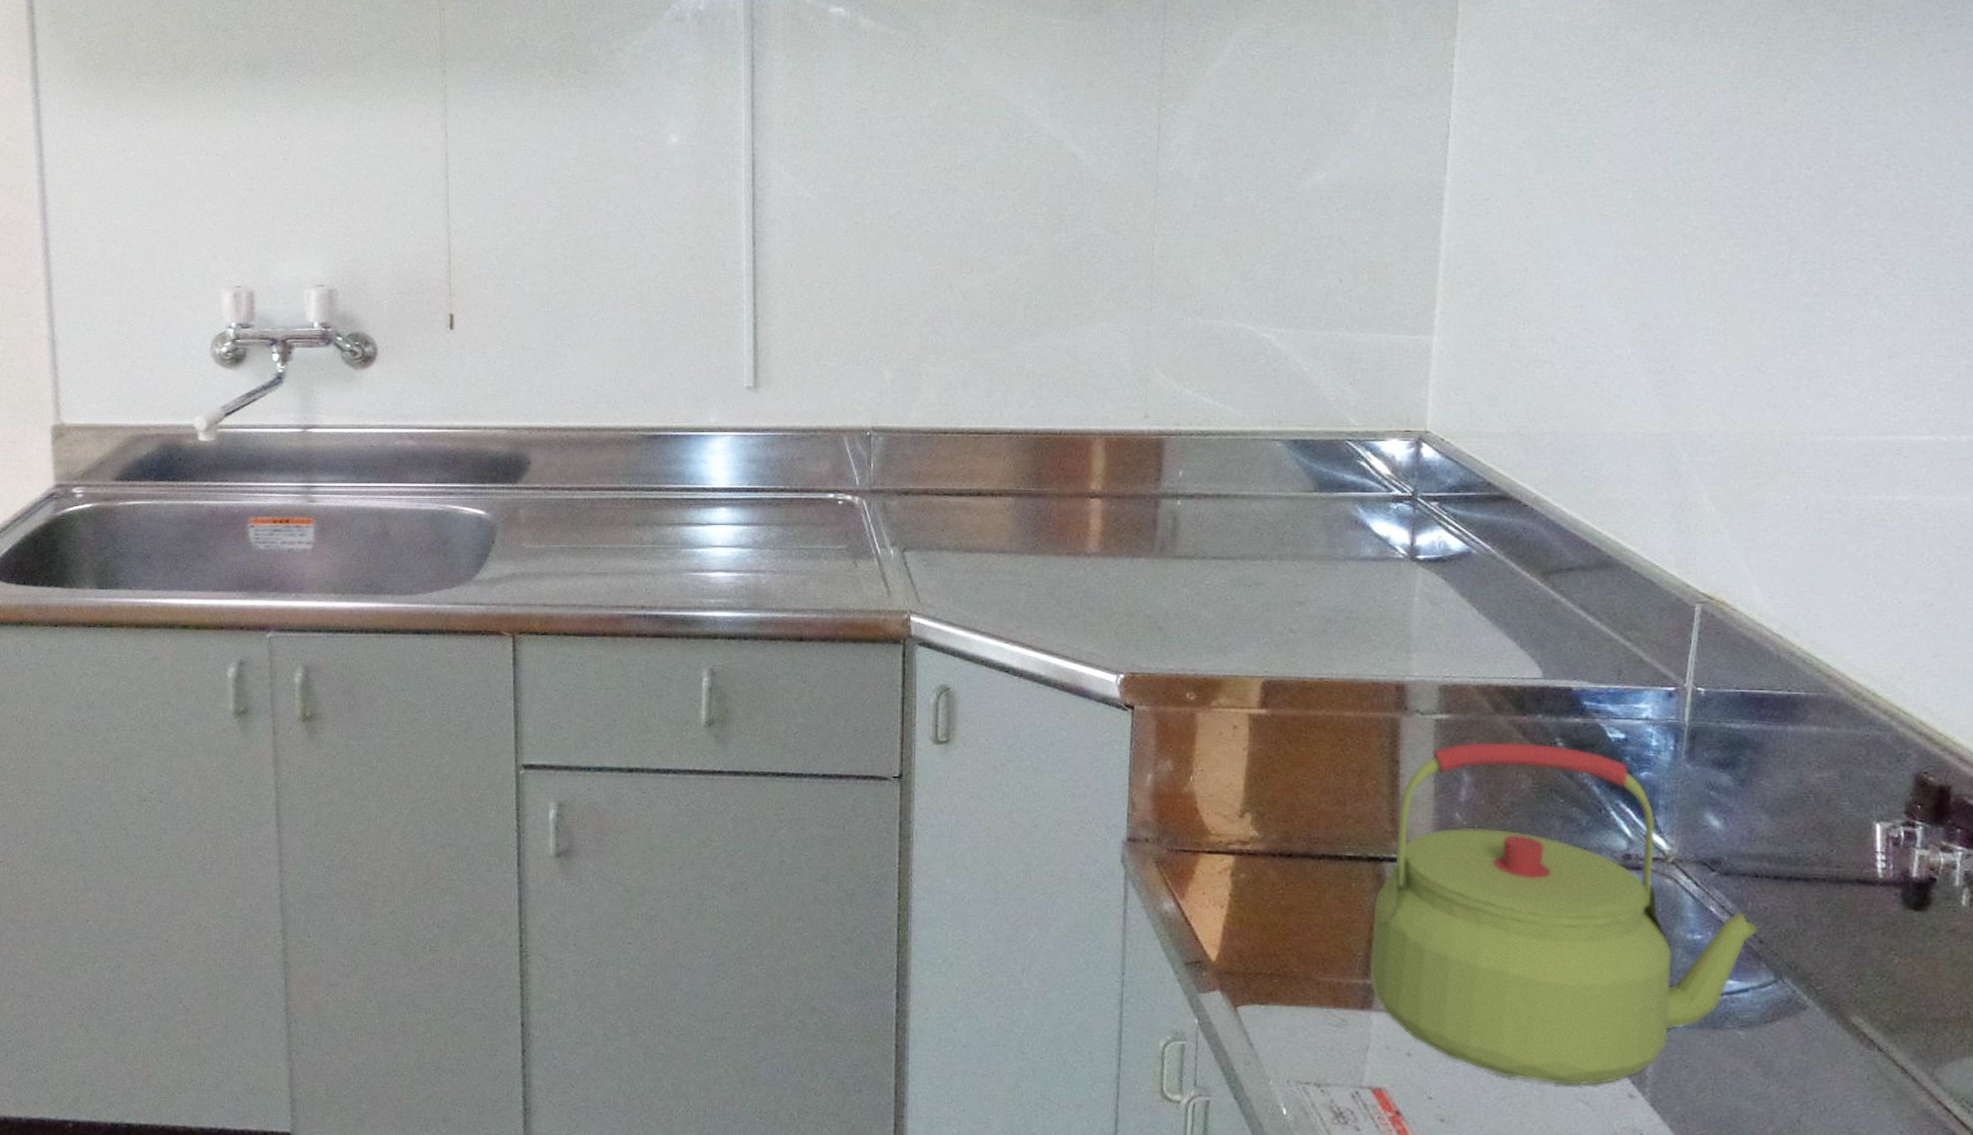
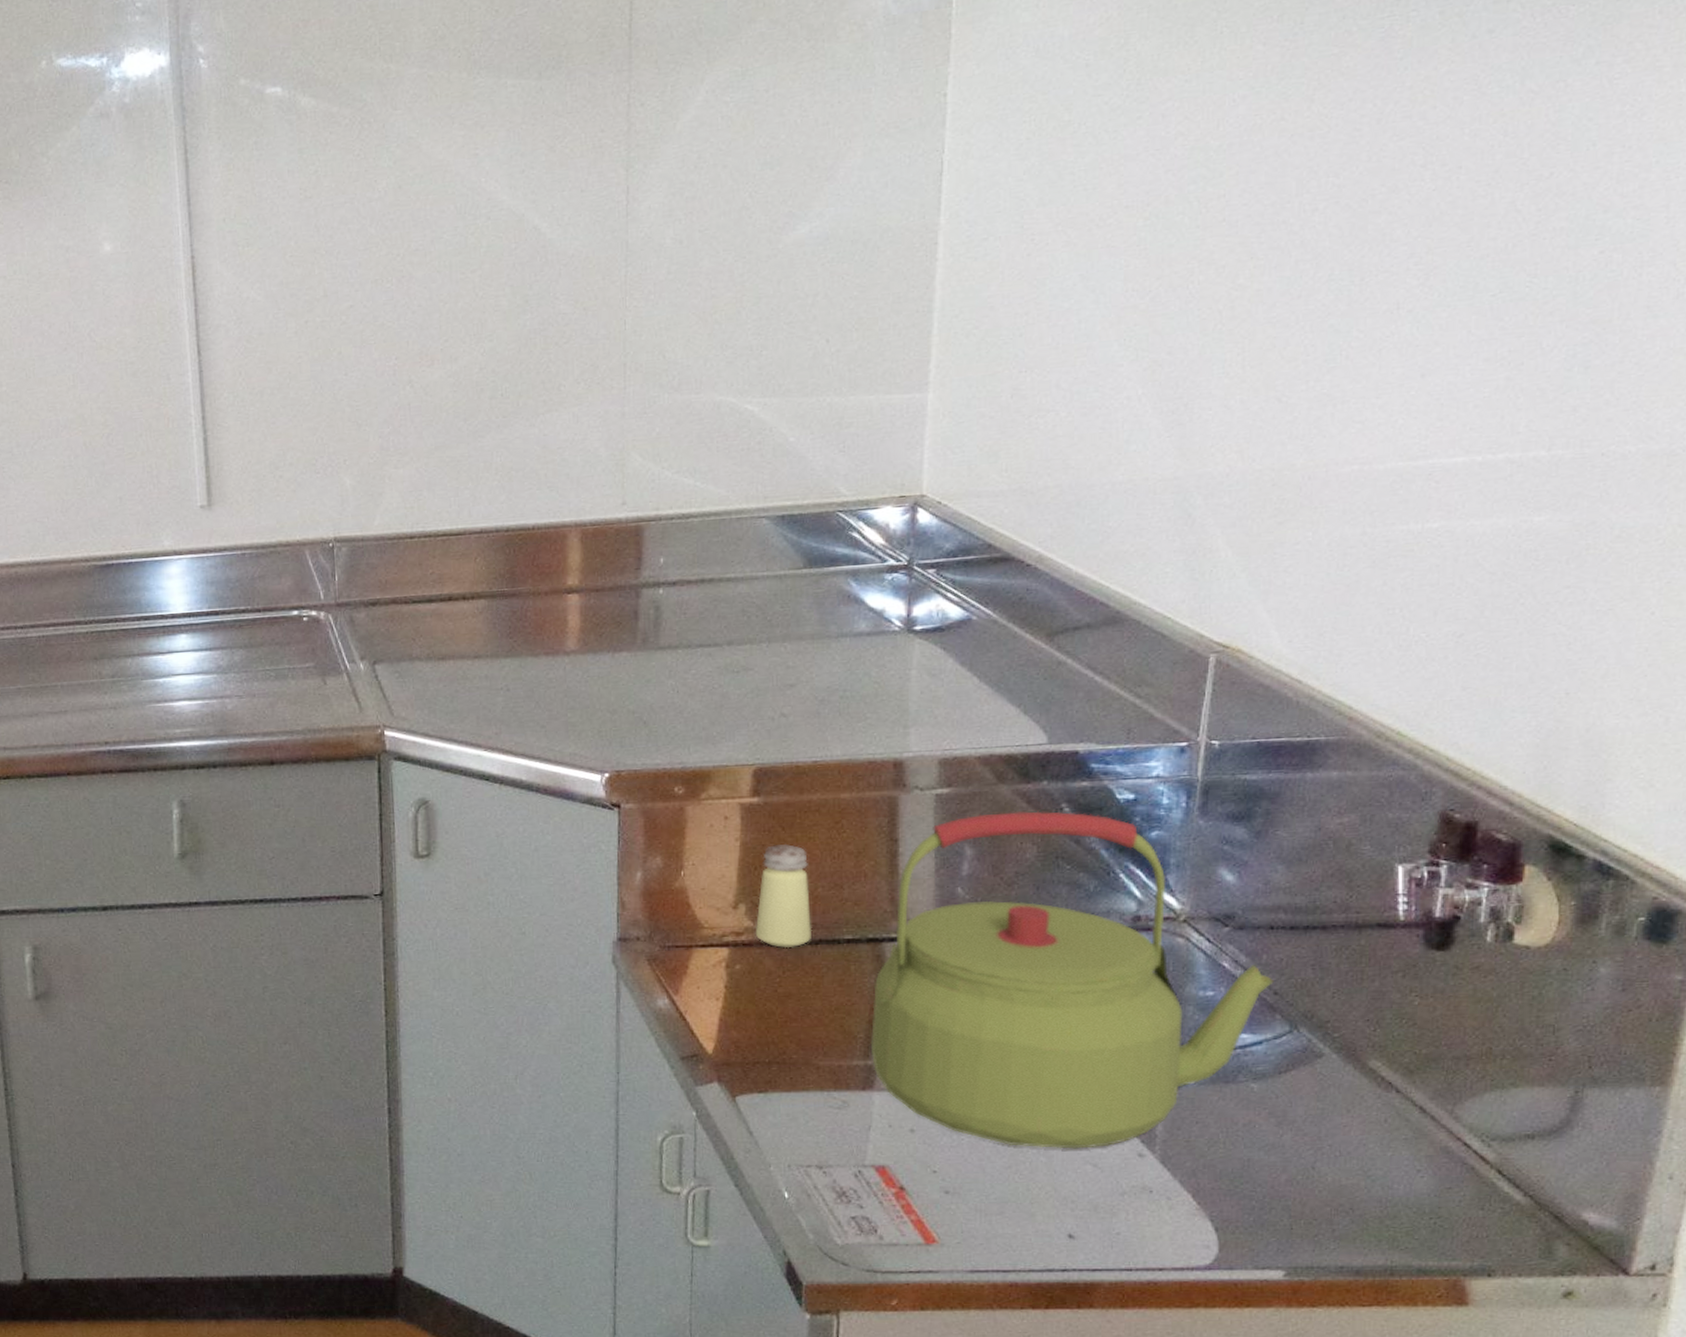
saltshaker: none [1260,756,1315,861] -> present [755,843,812,949]

